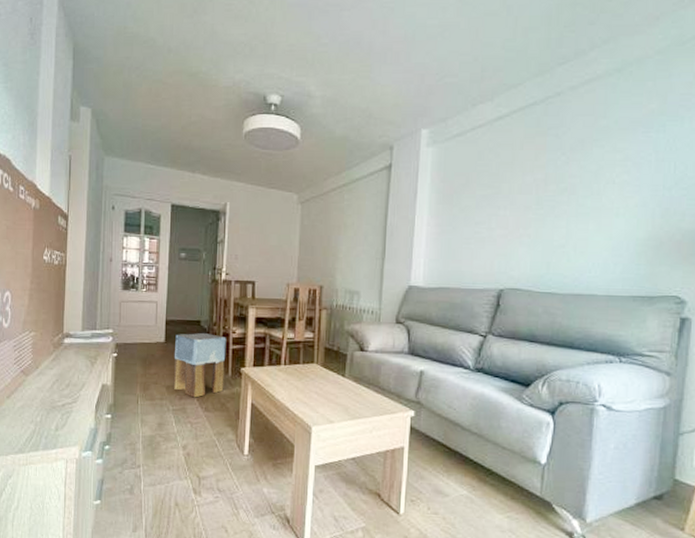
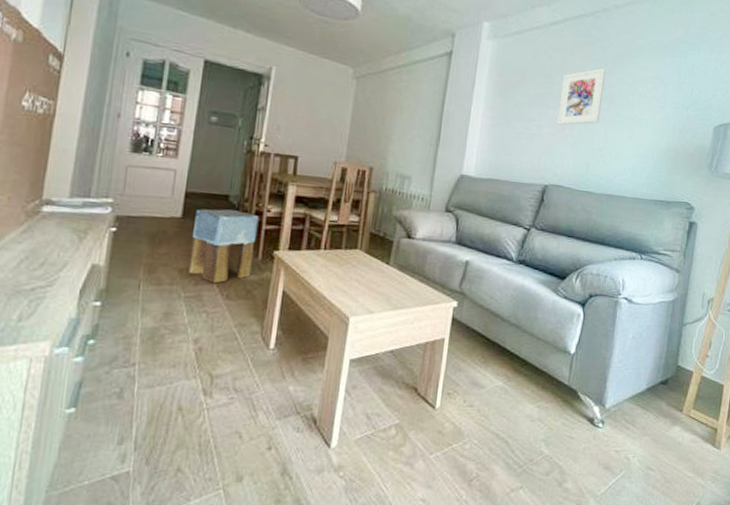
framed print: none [509,157,563,225] -> present [556,68,606,126]

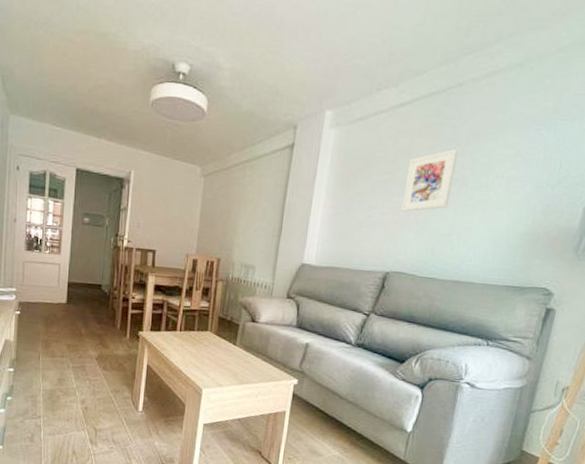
stool: present [187,208,259,284] -> none [73,296,126,357]

